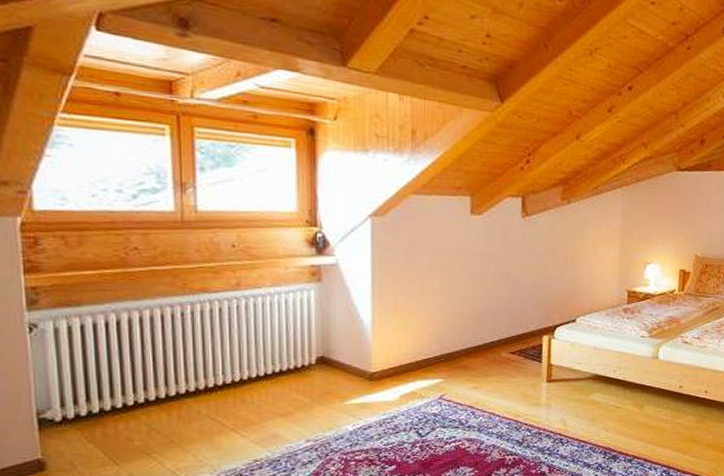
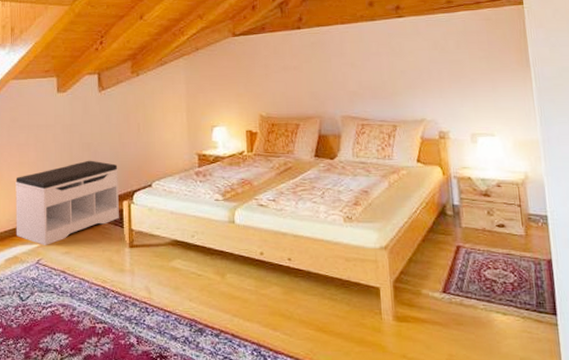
bench: none [414,292,539,381] -> present [15,160,119,246]

